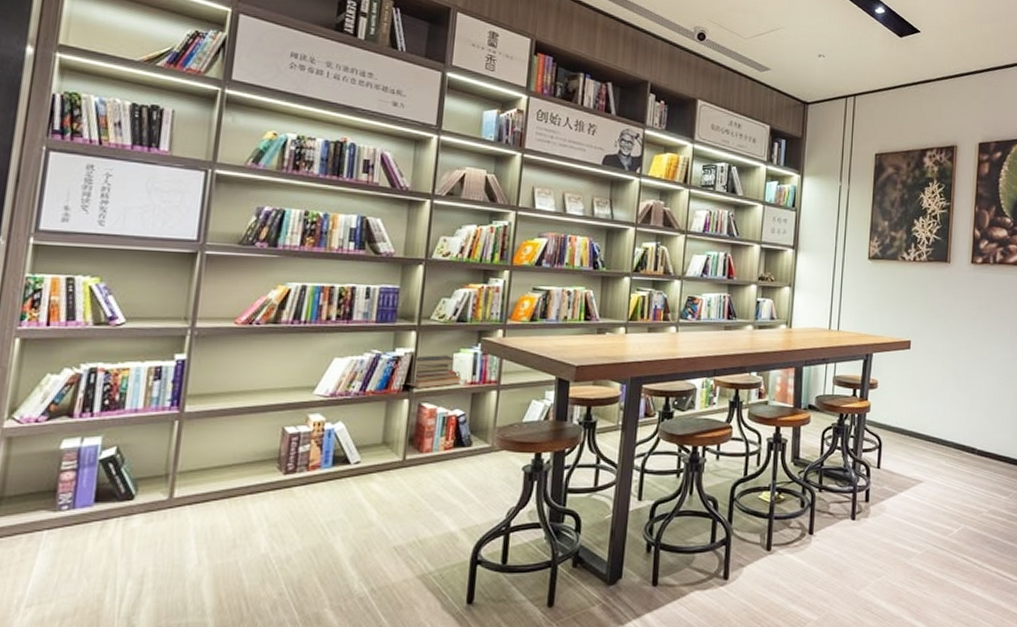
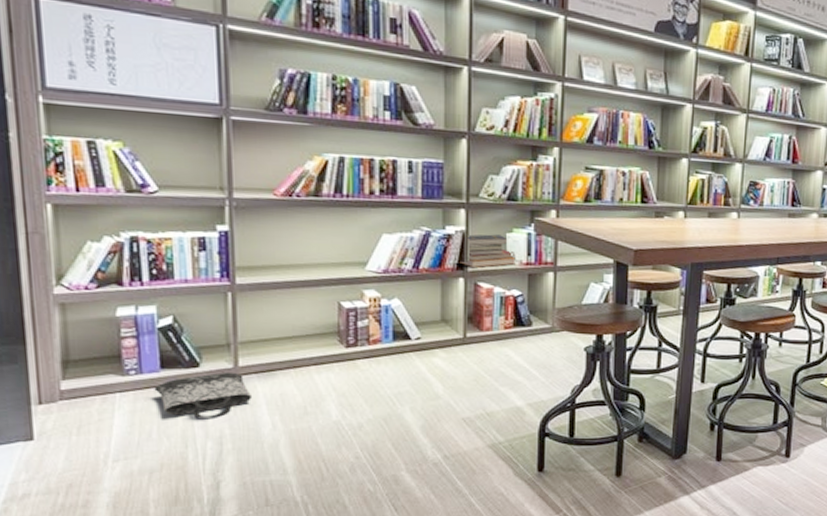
tote bag: none [83,504,183,555] -> present [154,372,253,418]

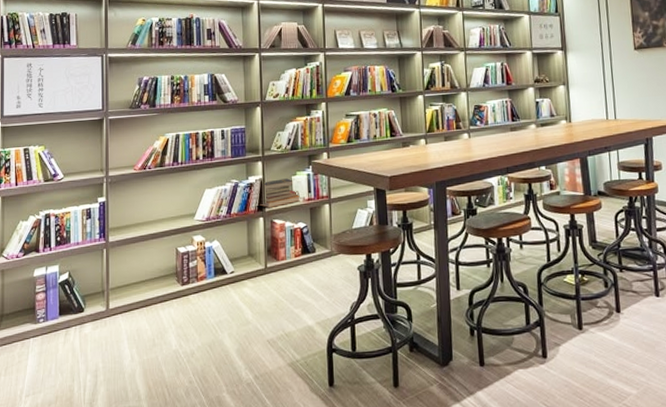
tote bag: present [154,372,253,418] -> none [54,314,118,355]

